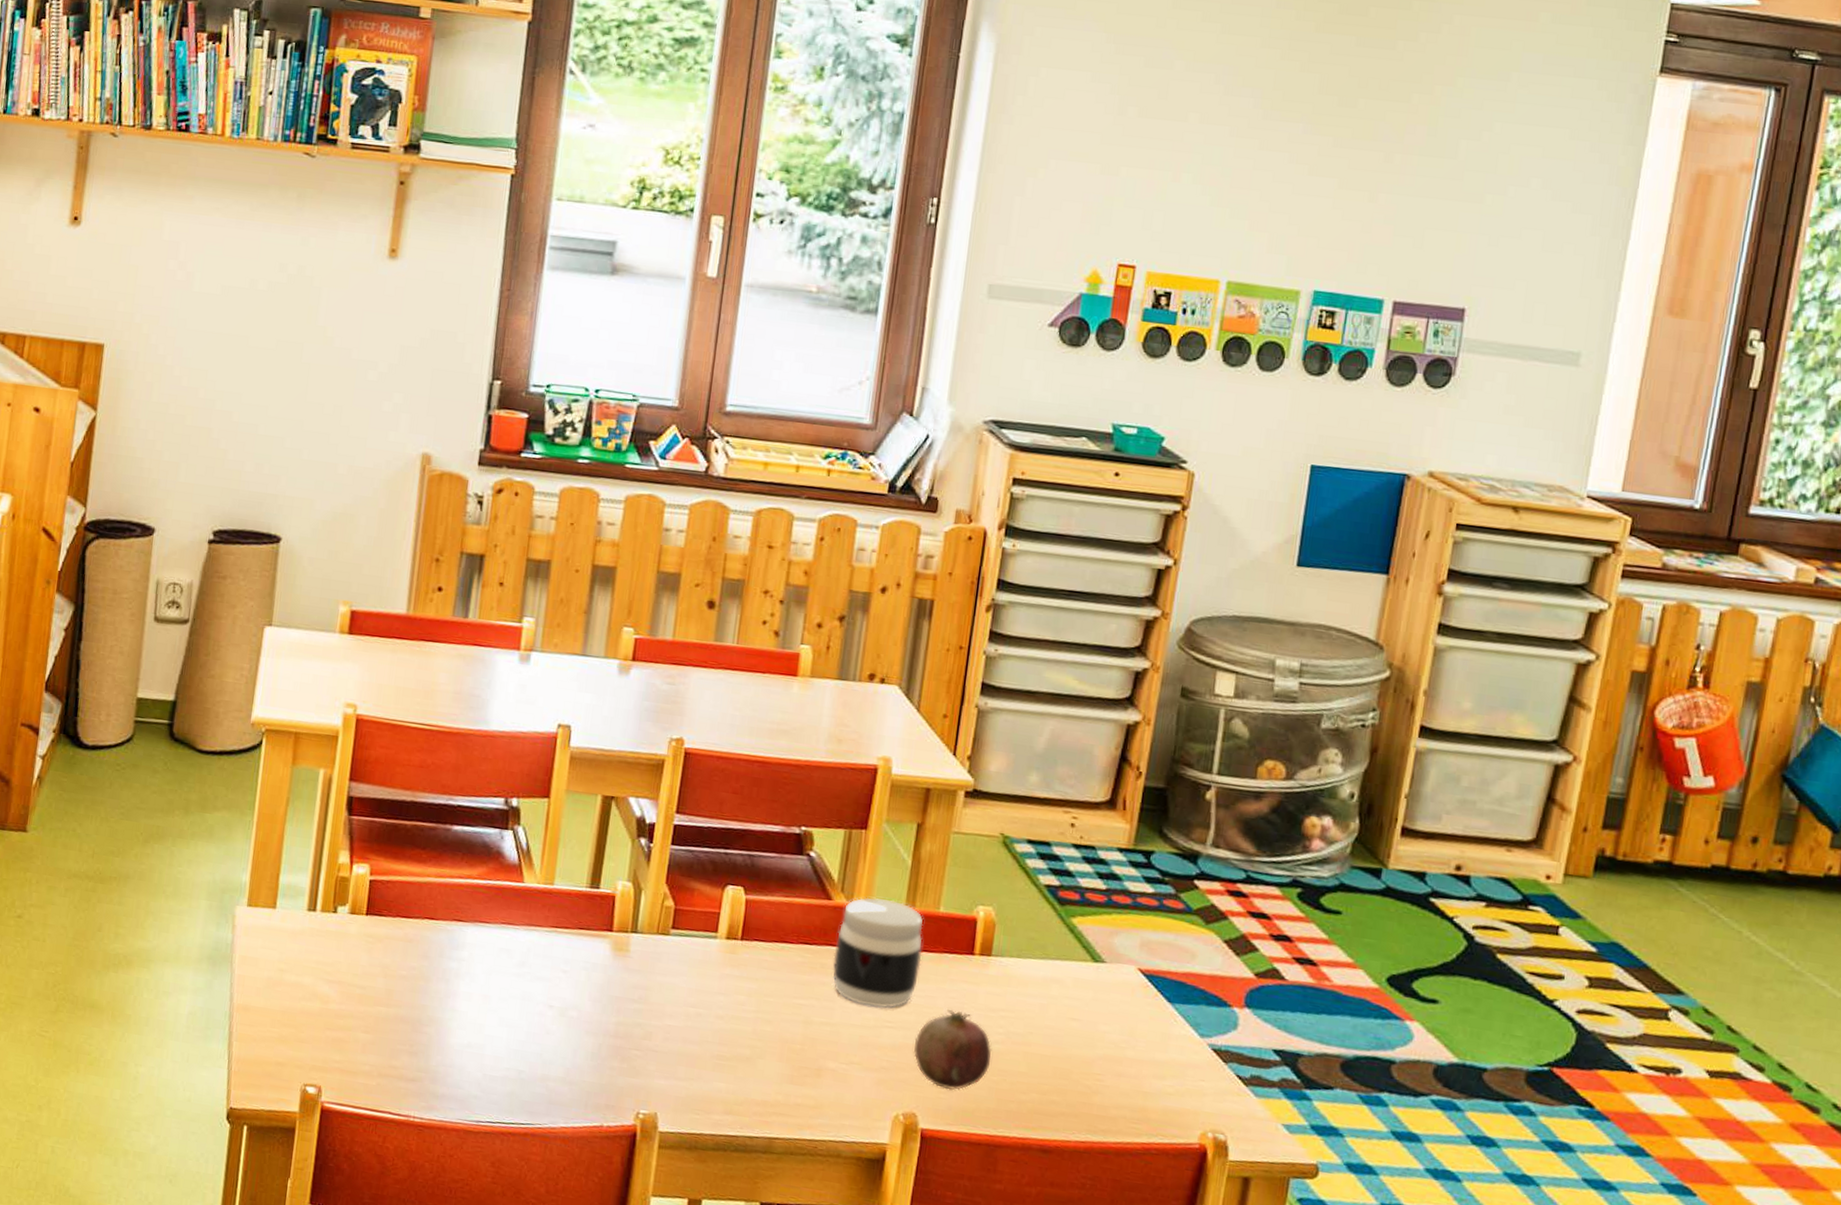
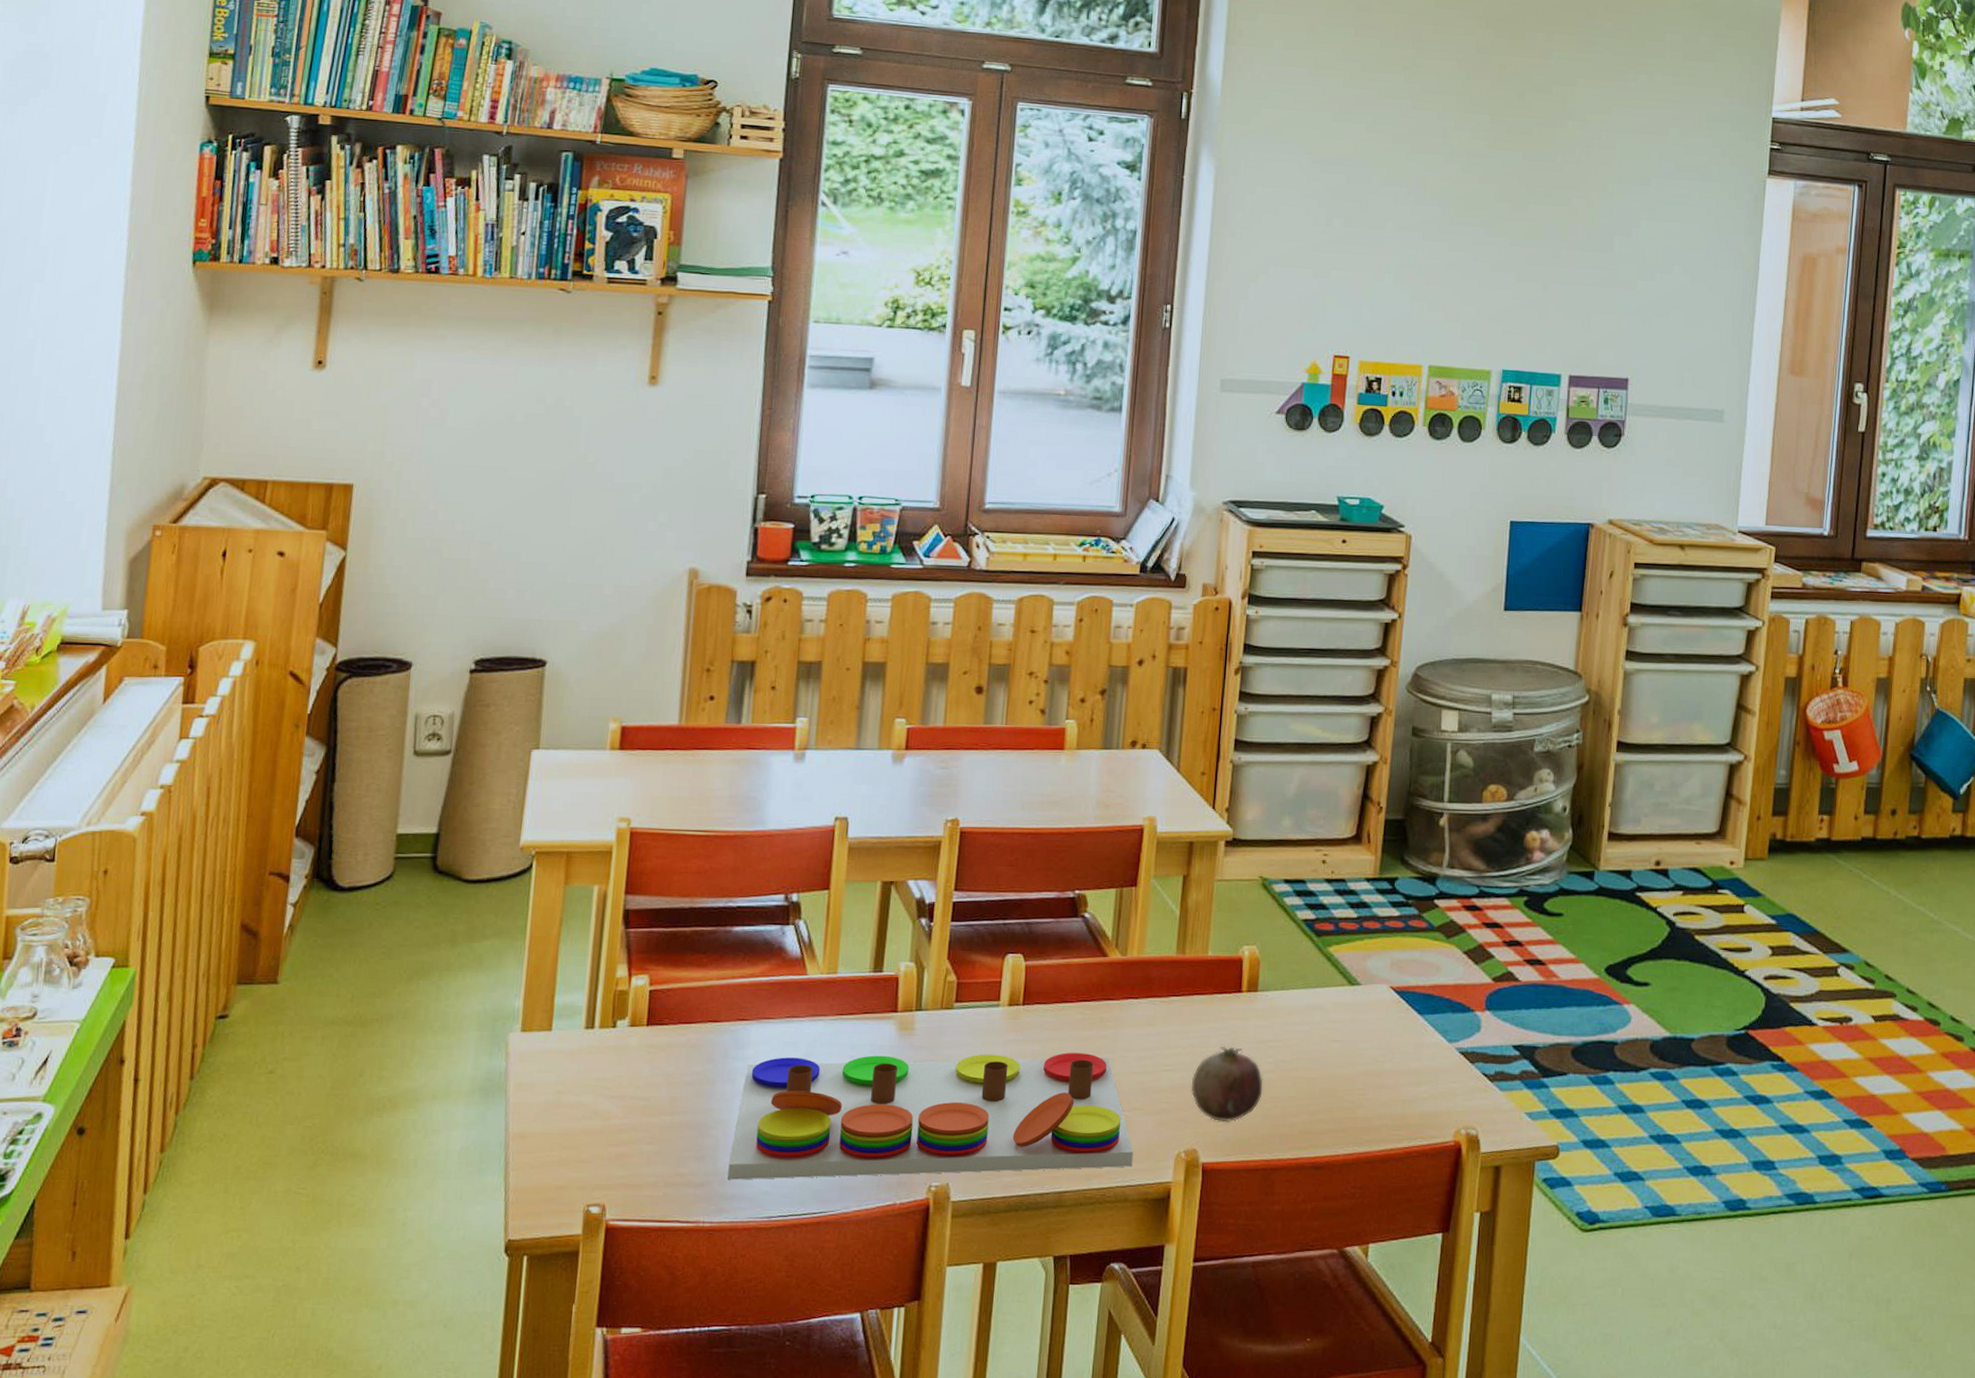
board game: none [438,963,849,1123] -> present [727,1053,1134,1180]
jar: present [832,897,924,1009] -> none [1111,950,1194,1053]

